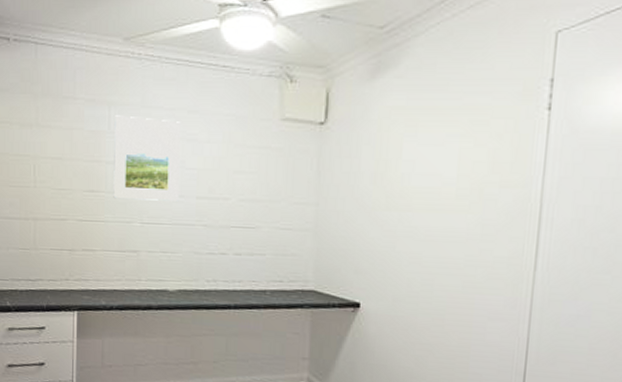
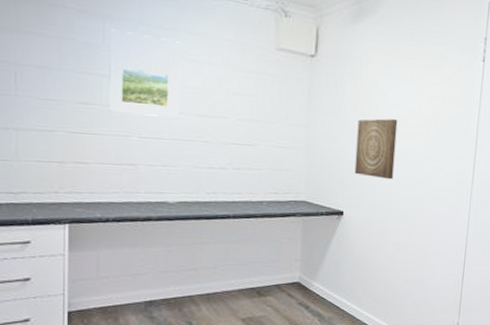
wall art: none [373,191,429,265] -> present [354,118,398,180]

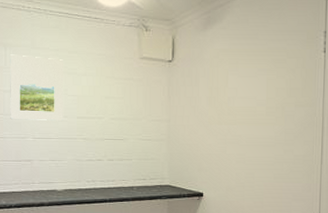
wall art: present [354,118,398,180] -> none [211,110,248,163]

